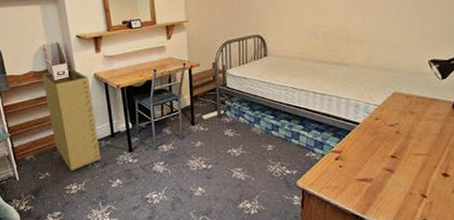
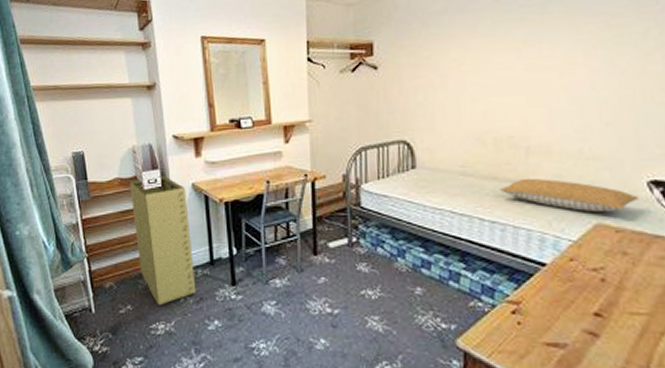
pillow: none [327,60,422,84] -> present [498,178,638,213]

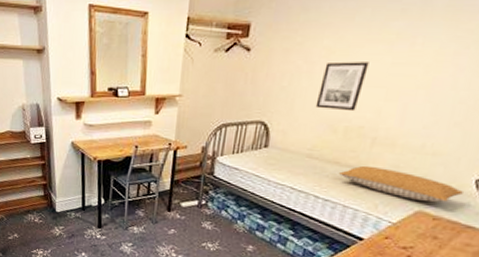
laundry hamper: present [130,176,196,306] -> none [19,133,70,237]
wall art: none [457,70,503,122] -> present [315,61,369,112]

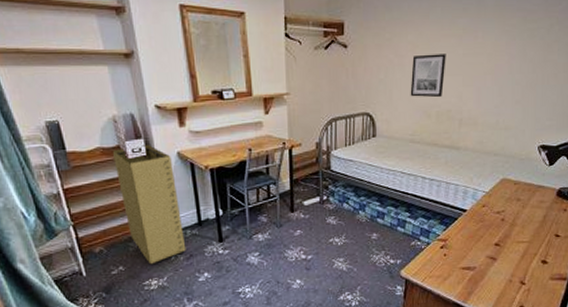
laundry hamper: none [19,133,70,237] -> present [113,145,186,265]
pillow: present [338,165,463,203] -> none [437,144,531,170]

